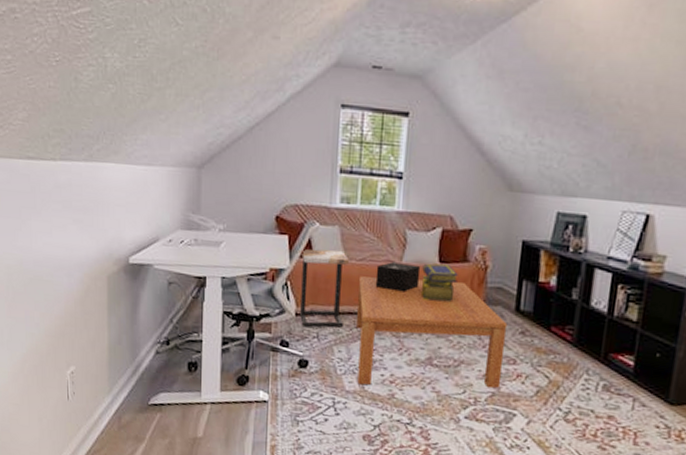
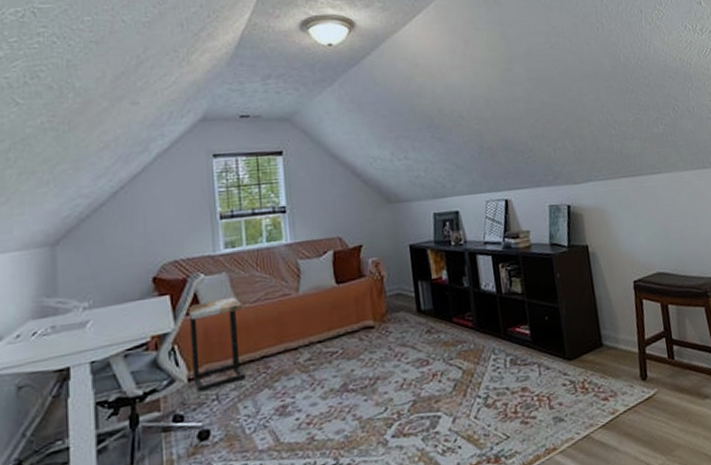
coffee table: present [356,276,508,389] -> none [255,297,420,439]
decorative box: present [375,261,421,293] -> none [273,292,321,326]
stack of books: present [420,263,458,303] -> none [320,284,357,327]

